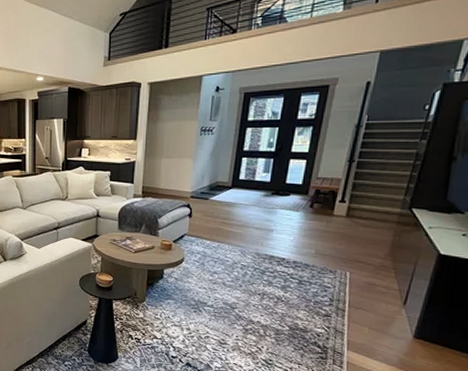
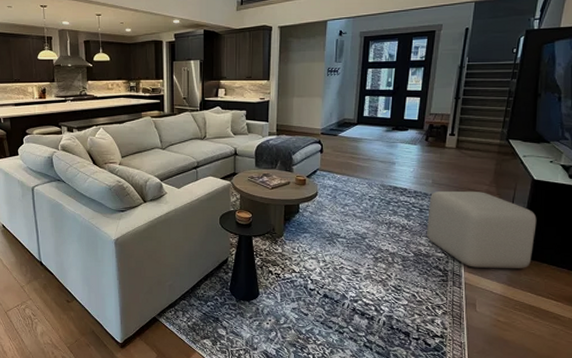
pouf: none [305,263,441,352] -> present [427,191,537,269]

